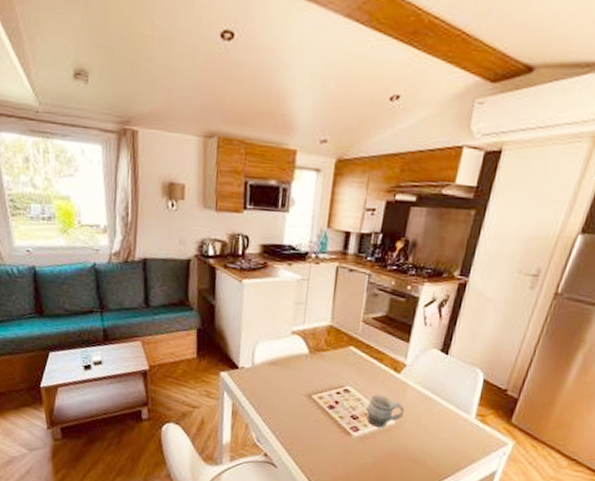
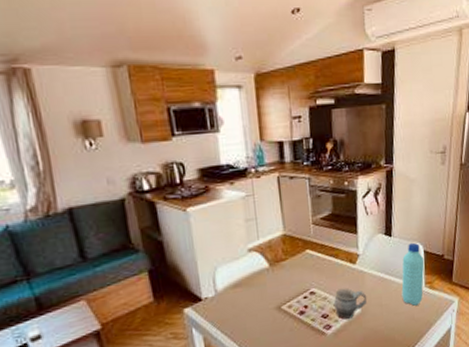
water bottle: none [444,367,482,436] -> present [401,242,425,306]

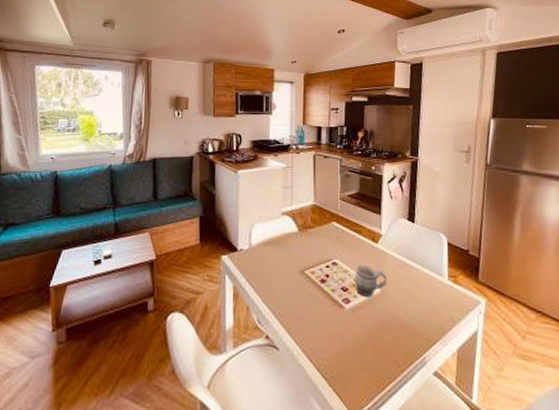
water bottle: present [401,242,425,306] -> none [423,232,448,298]

